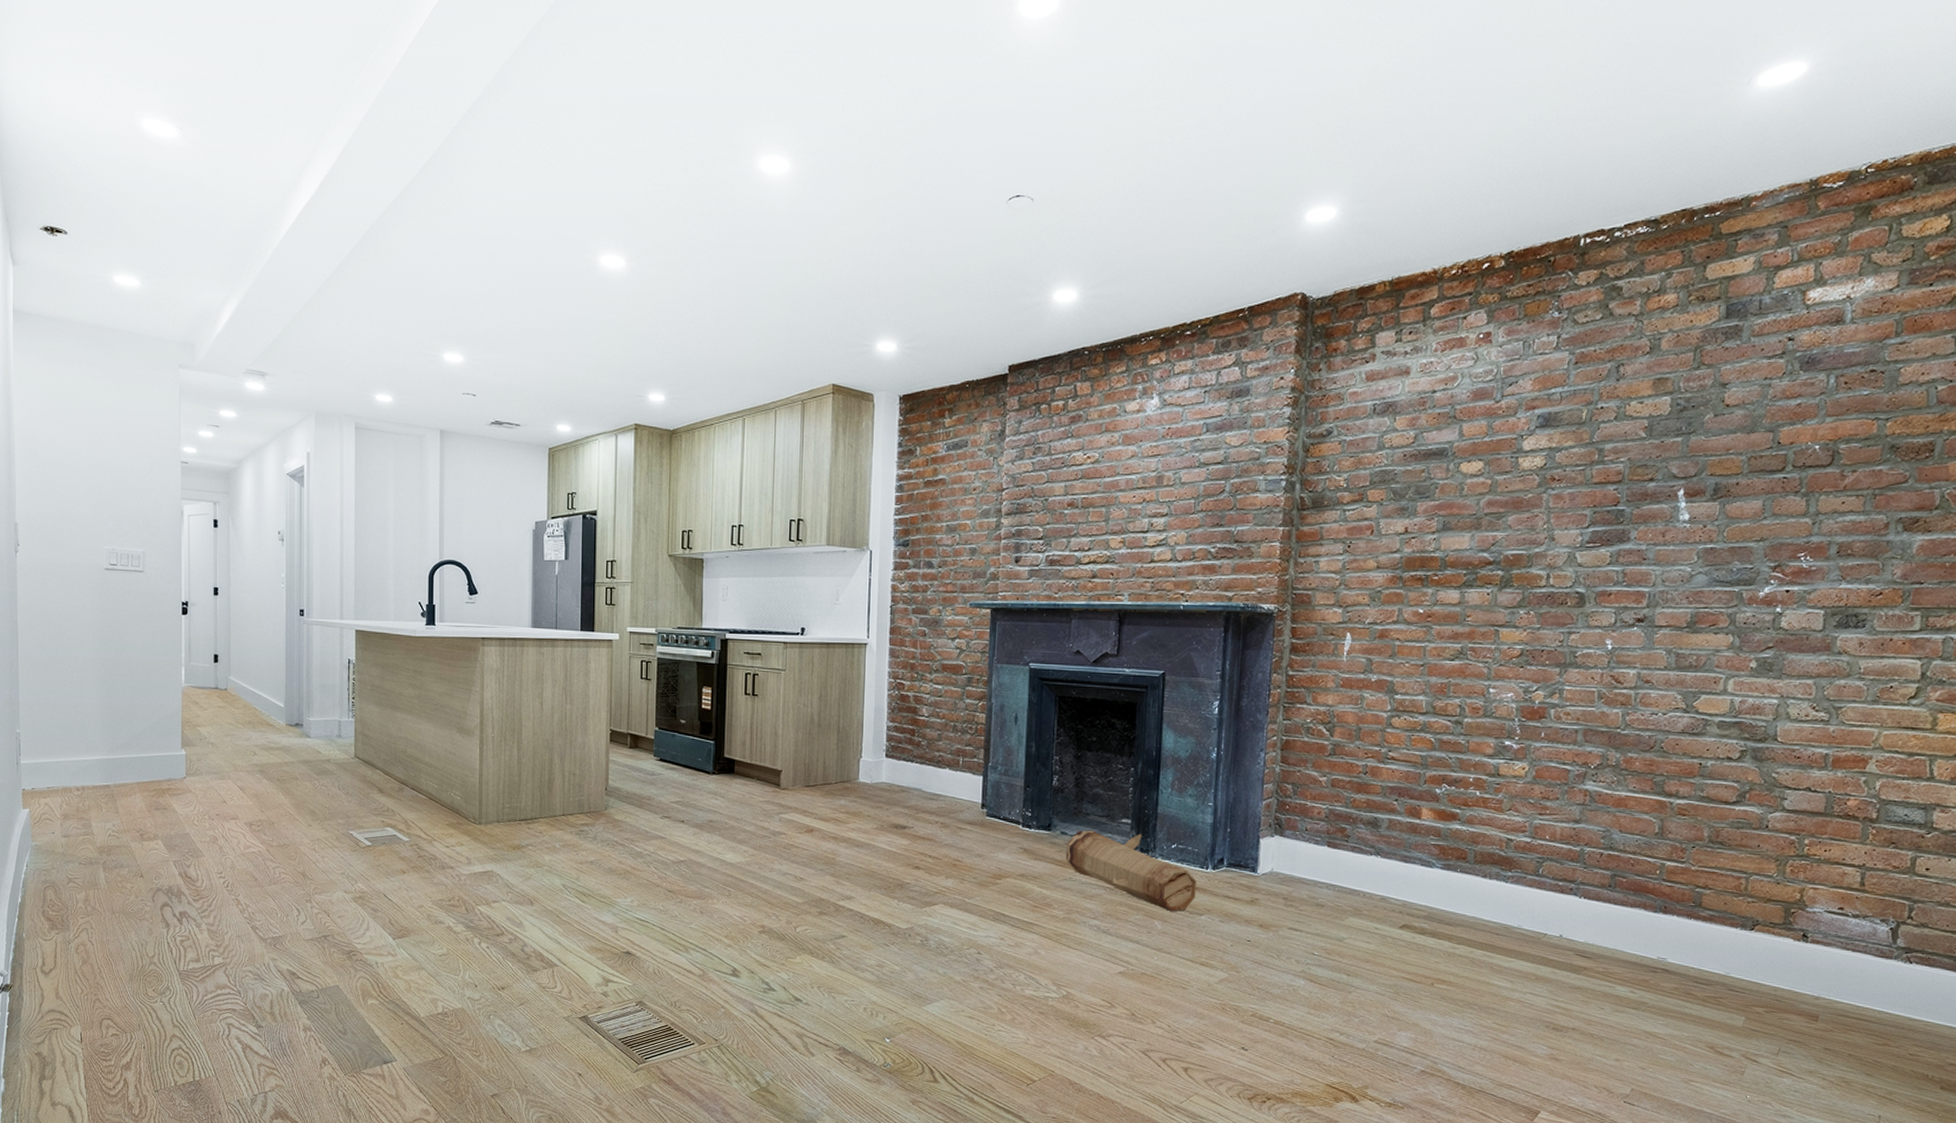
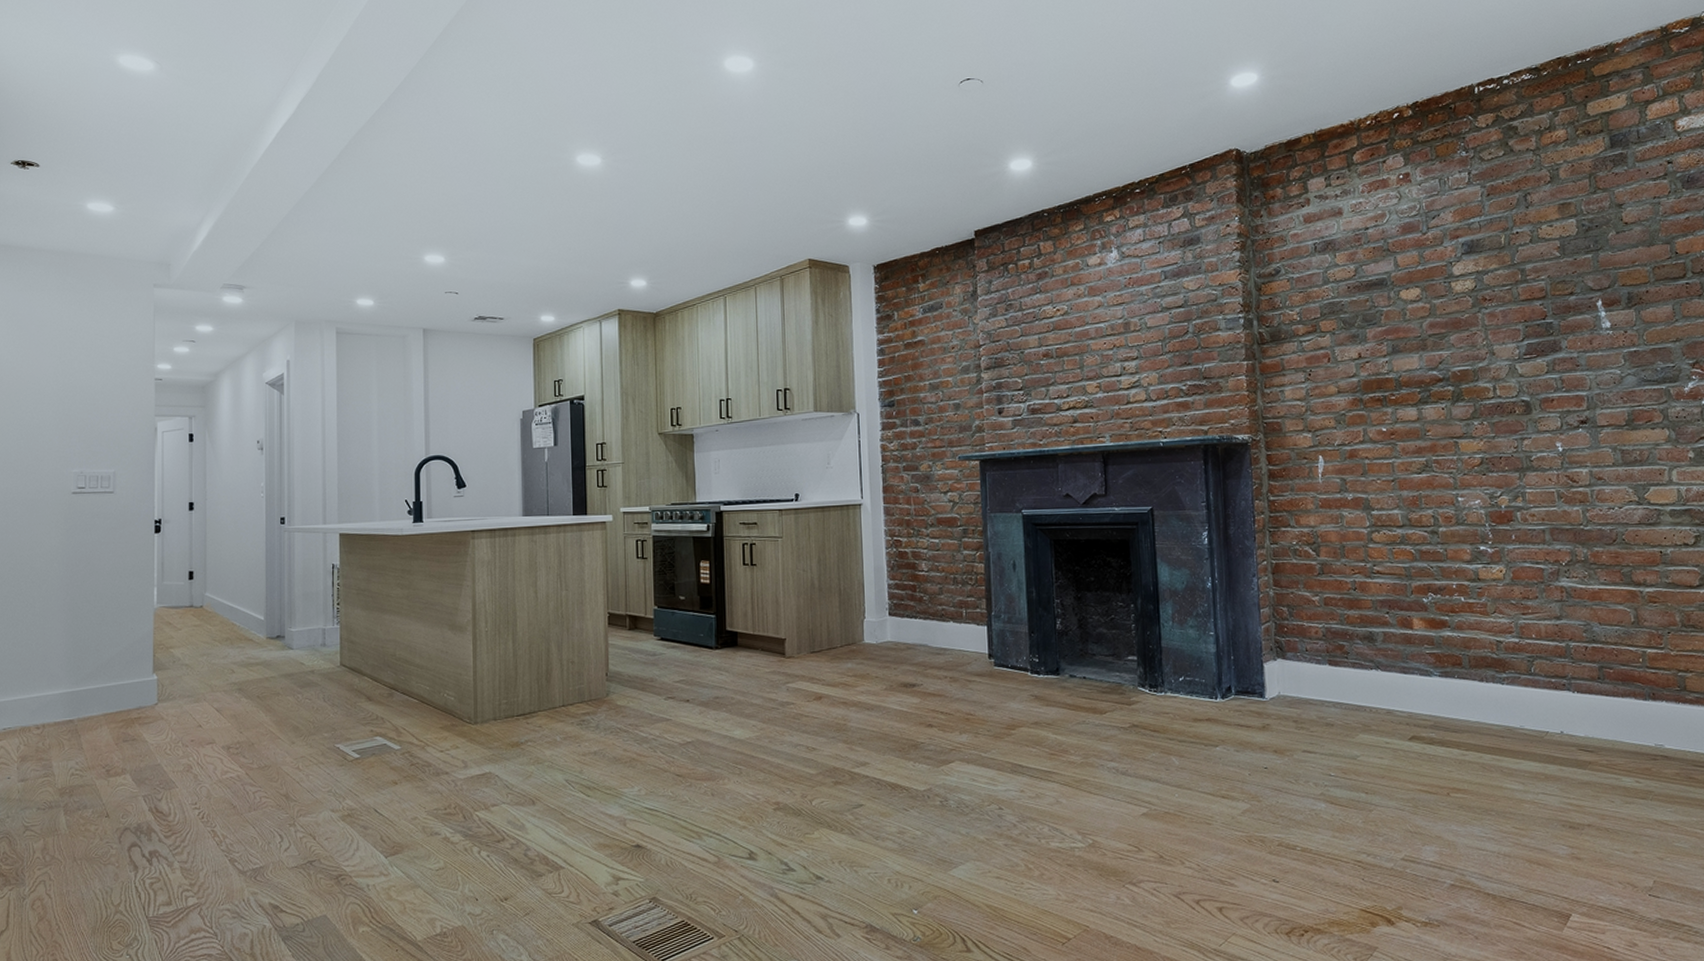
decorative log: present [1065,830,1197,912] -> none [1076,669,1209,746]

